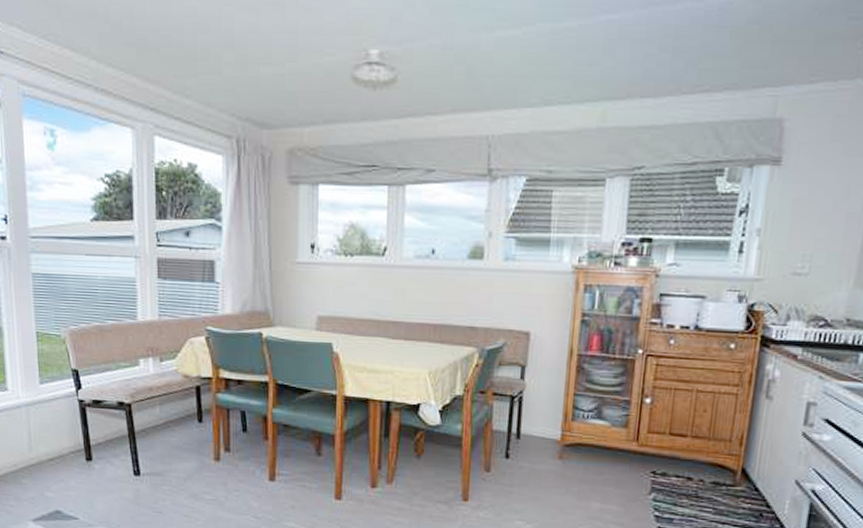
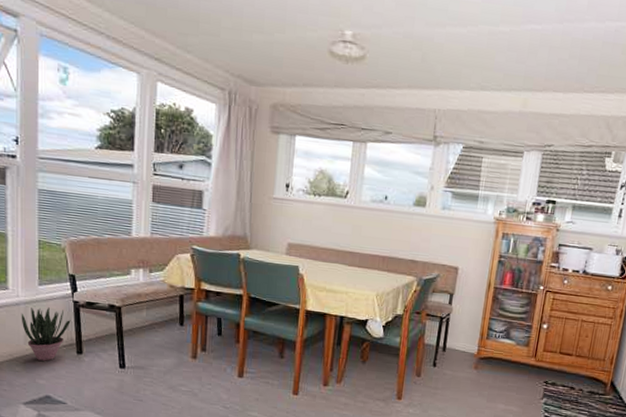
potted plant: none [23,408,77,471] -> present [21,306,71,361]

